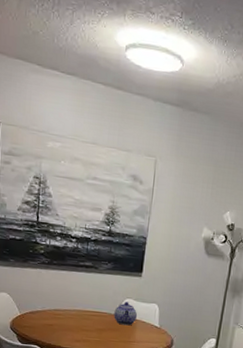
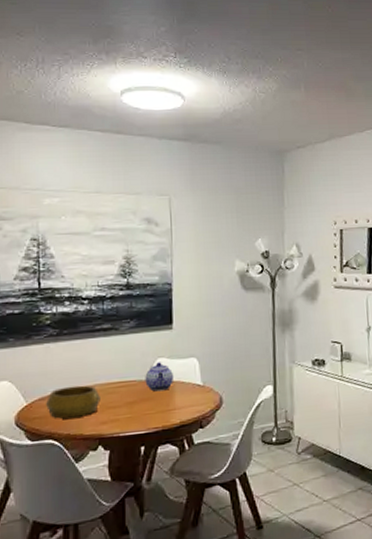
decorative bowl: none [35,306,77,333] -> present [46,385,101,419]

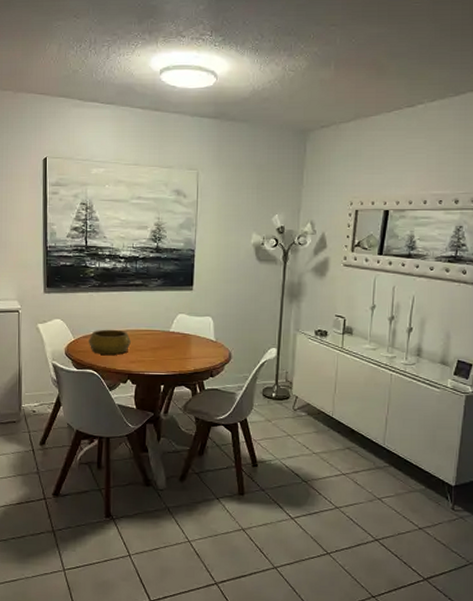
teapot: present [145,362,175,392] -> none [167,317,192,342]

